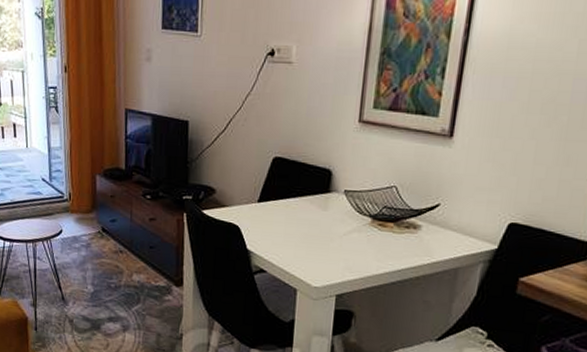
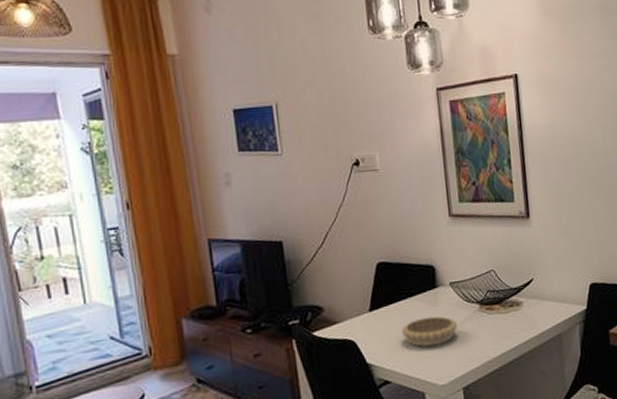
decorative bowl: none [285,219,344,249] -> present [401,316,457,347]

